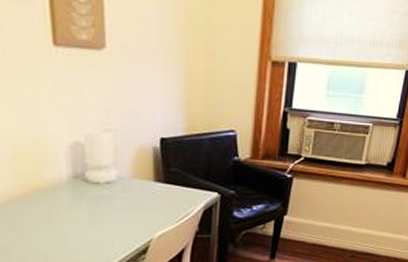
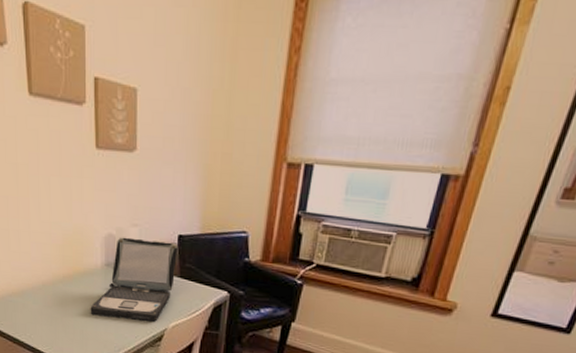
laptop: none [55,144,162,236] -> present [90,237,179,323]

